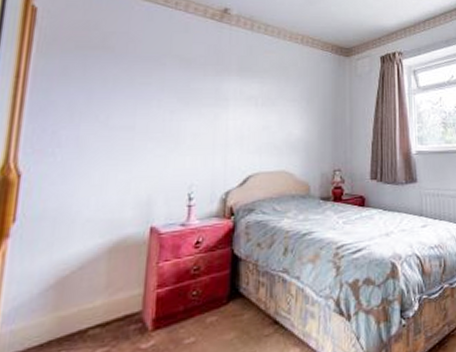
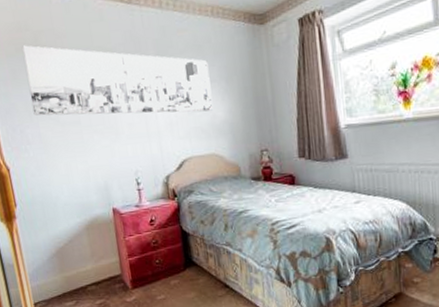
wall art: none [76,43,291,128] -> present [22,45,214,116]

